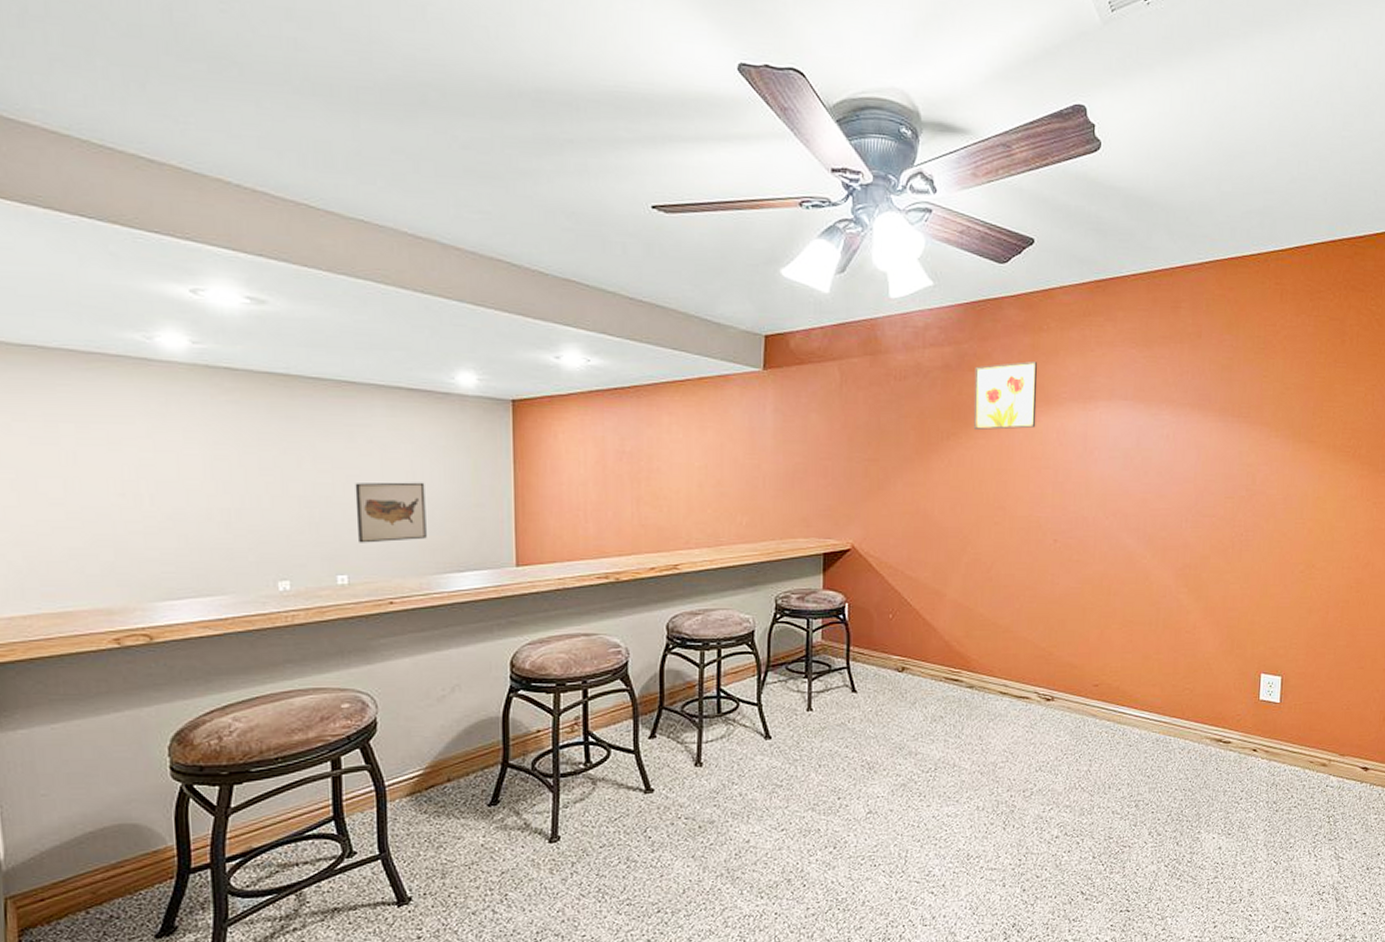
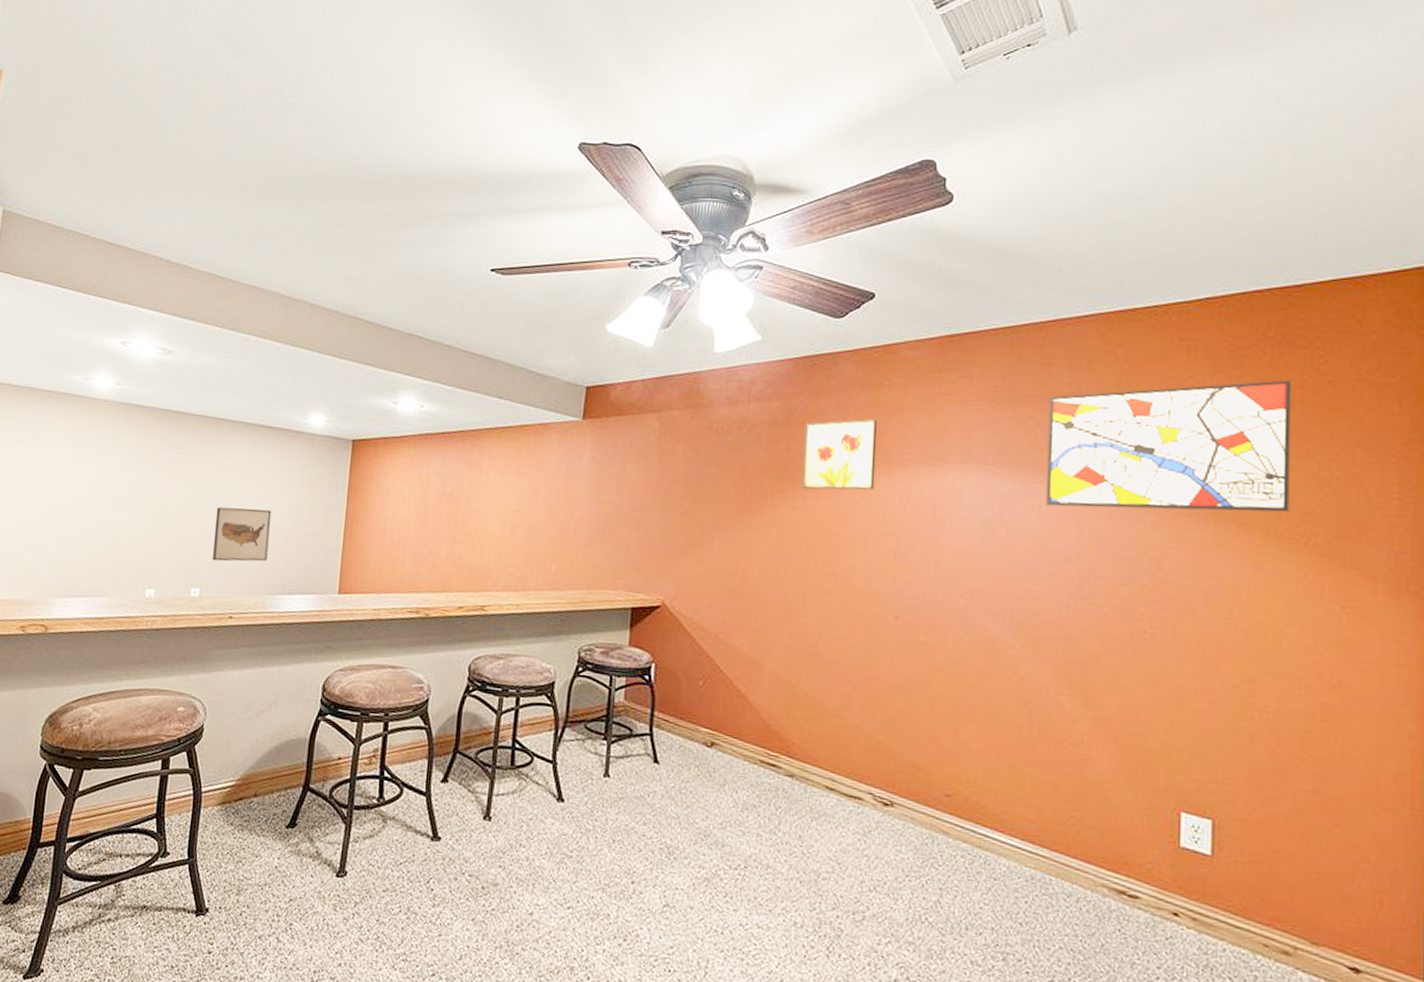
wall art: none [1172,319,1352,435] -> present [1046,380,1292,513]

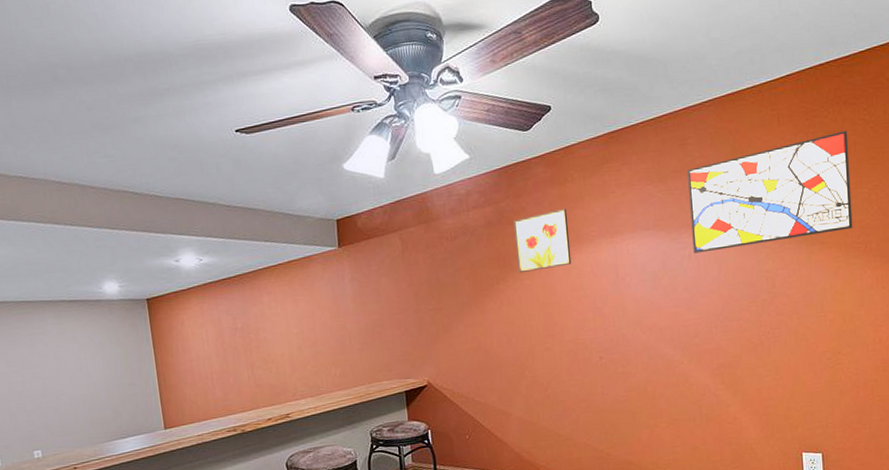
wall art: present [212,507,272,562] -> none [38,372,95,425]

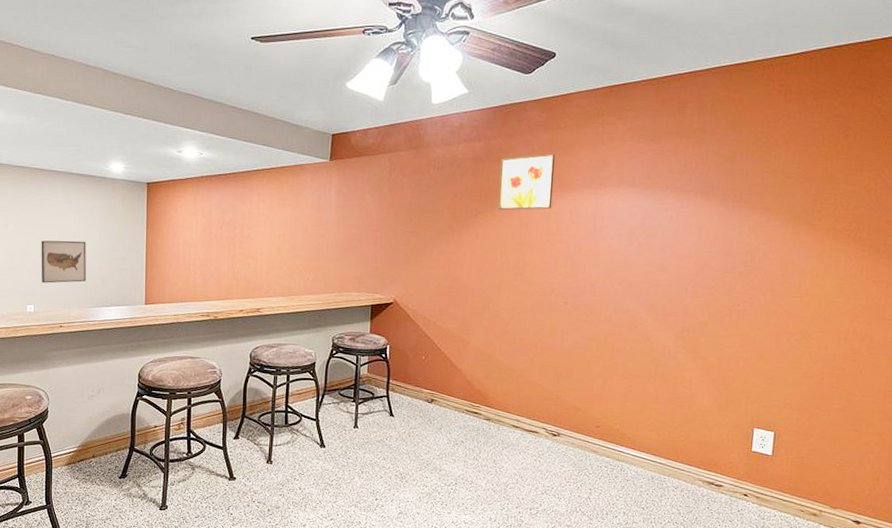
wall art: none [38,372,95,425] -> present [41,240,86,283]
wall art: present [687,131,853,254] -> none [675,116,856,217]

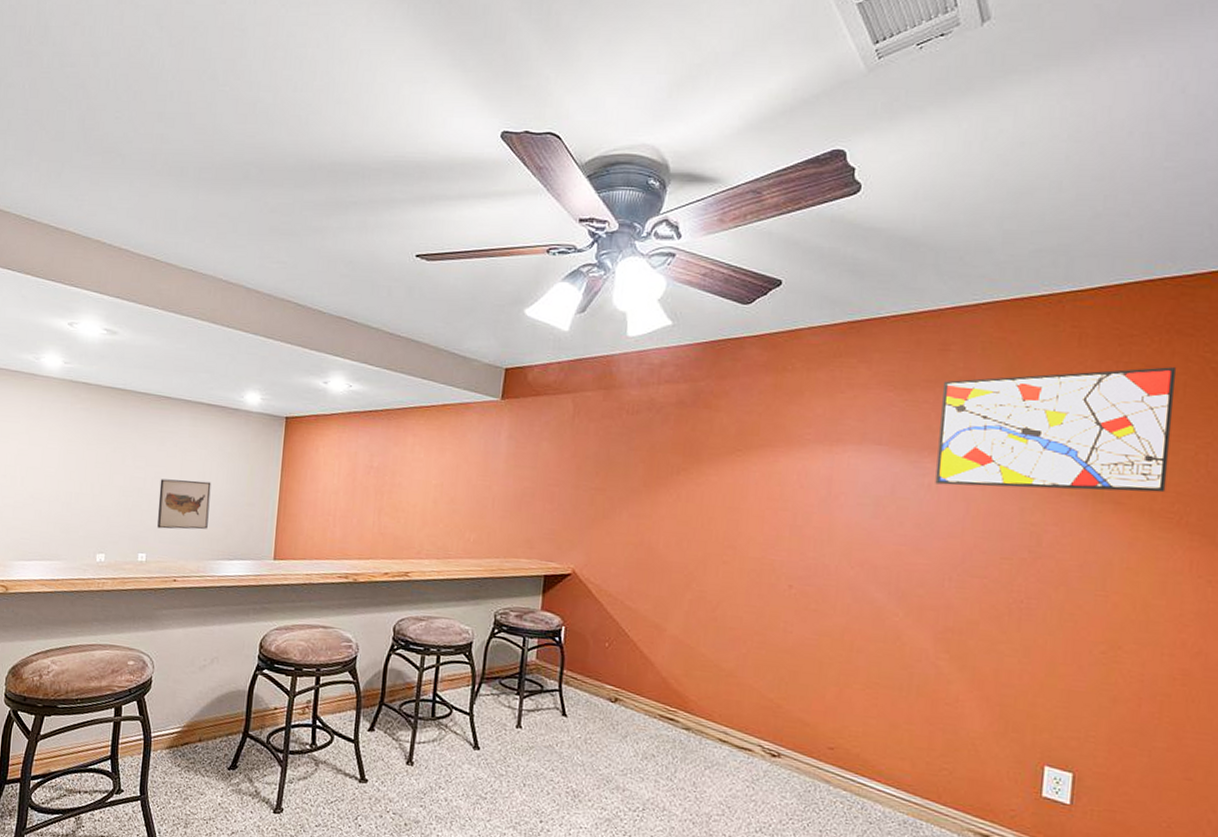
wall art: present [498,154,555,210] -> none [706,401,779,468]
wall art: none [675,116,856,217] -> present [935,367,1176,493]

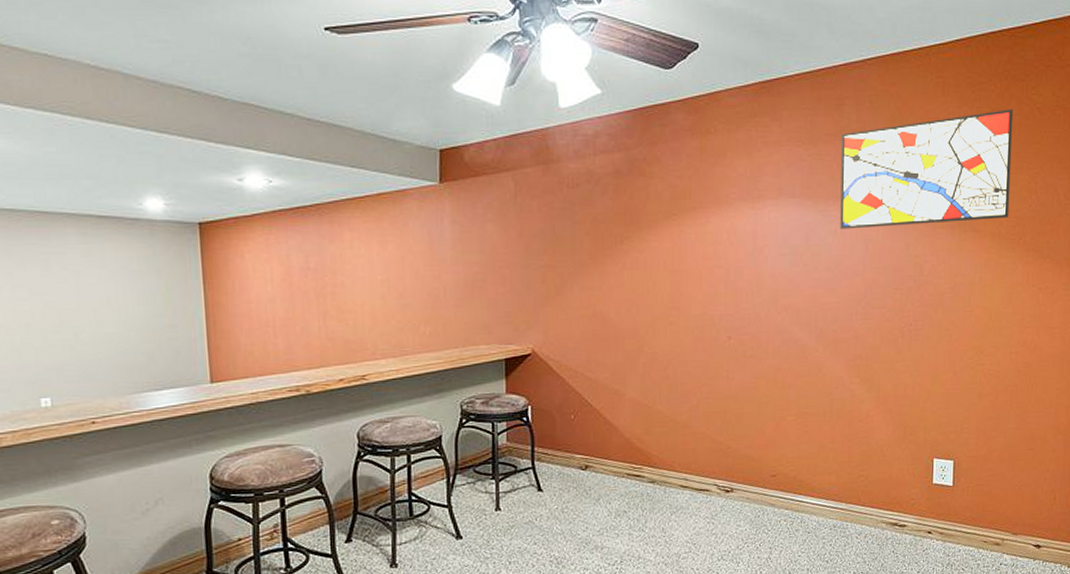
wall art: present [157,478,211,530] -> none [52,306,124,367]

